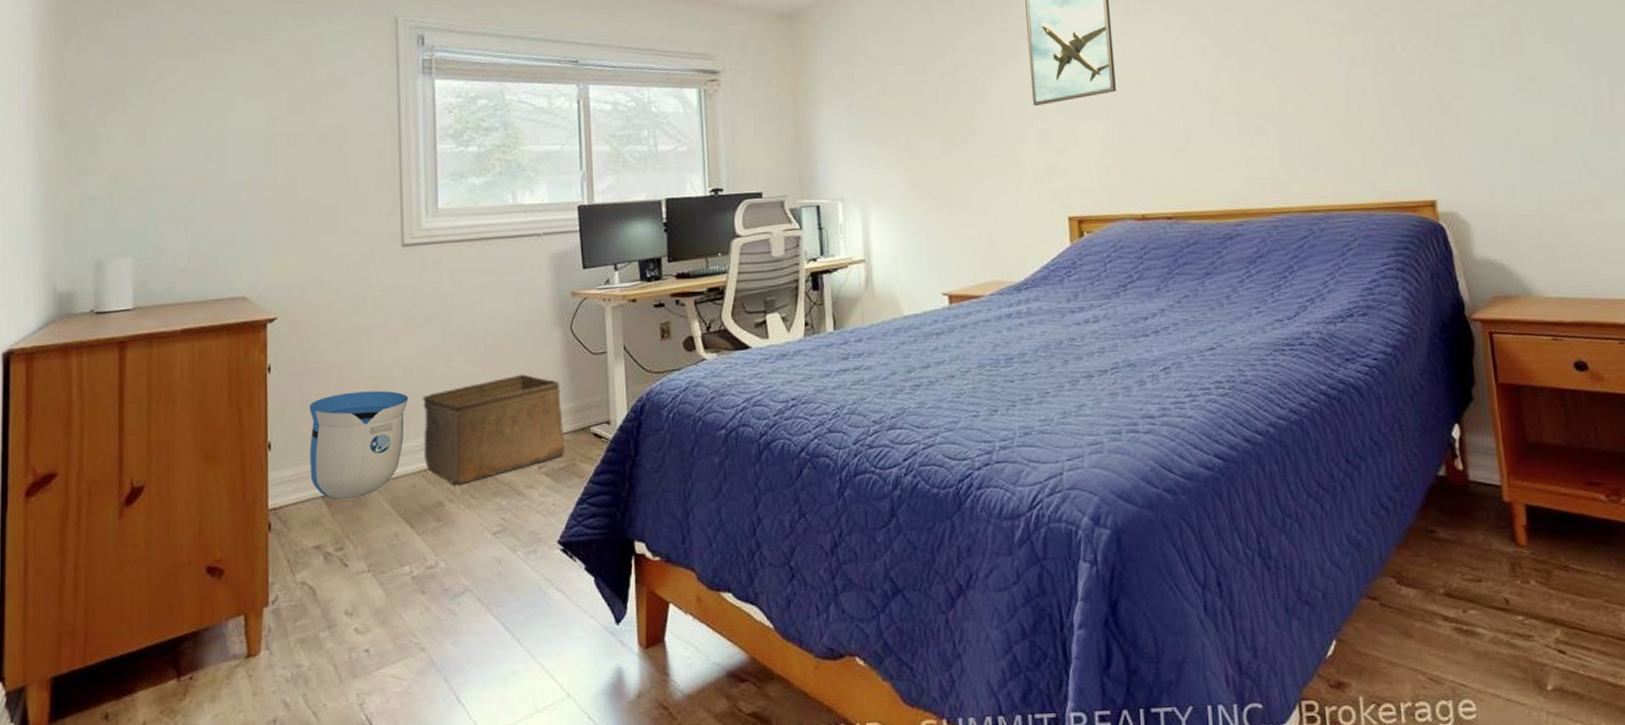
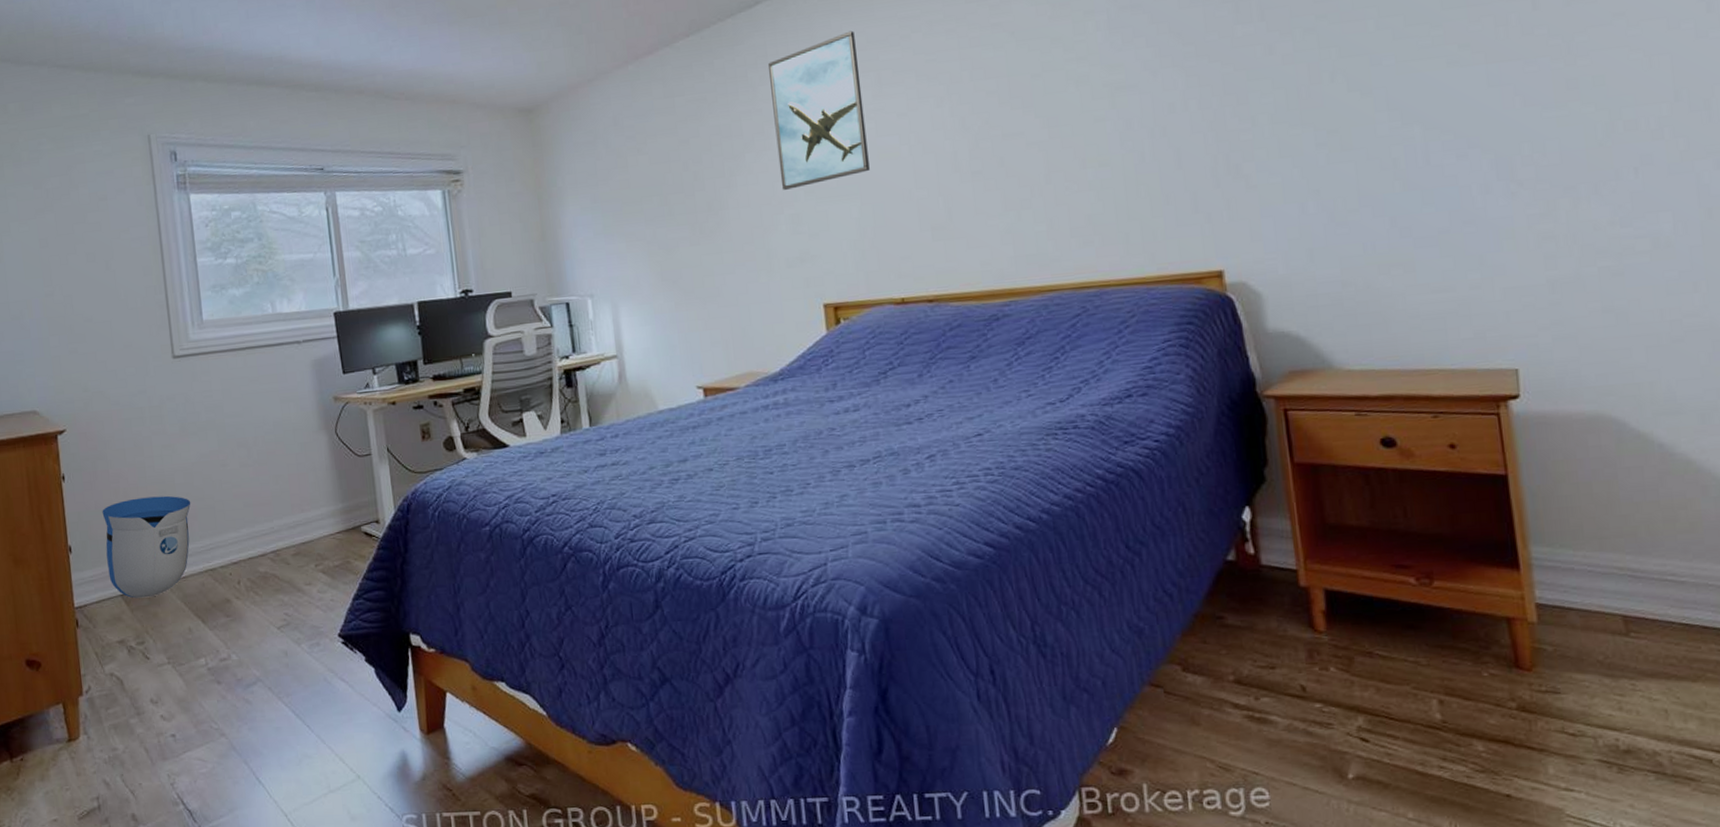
storage bin: present [422,374,565,486] -> none [203,477,339,584]

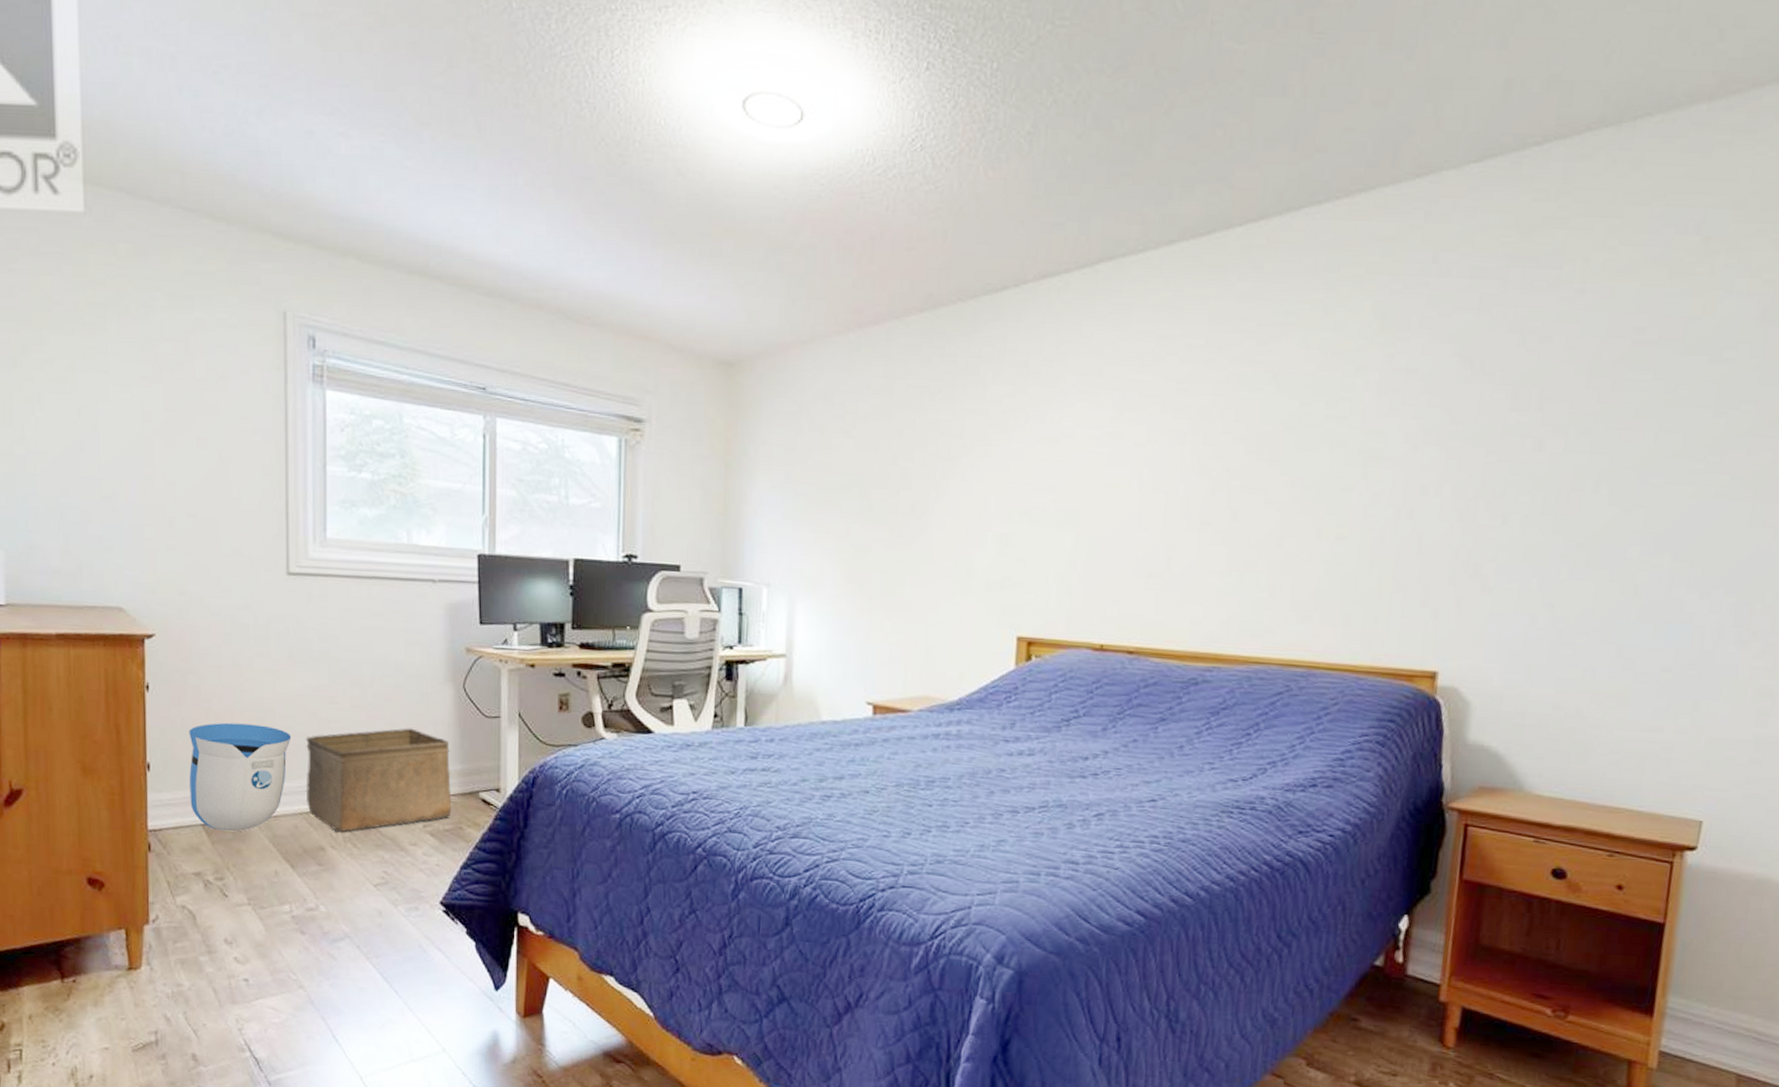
storage bin: none [203,477,339,584] -> present [305,728,452,833]
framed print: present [767,30,870,190] -> none [995,339,1105,506]

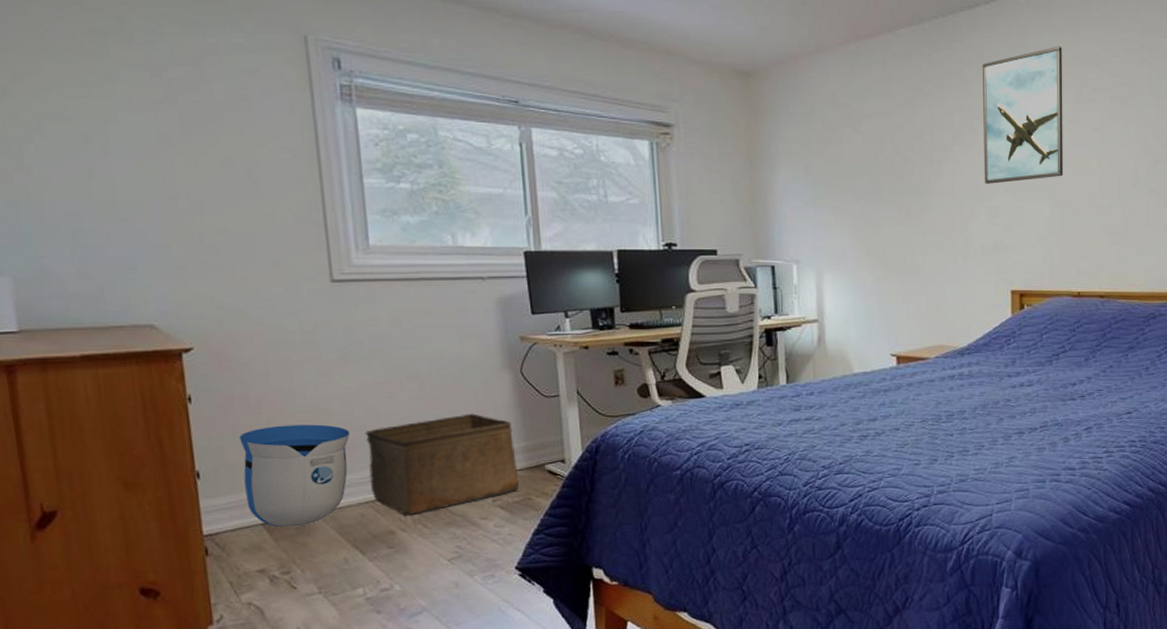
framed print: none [995,339,1105,506] -> present [982,46,1063,184]

